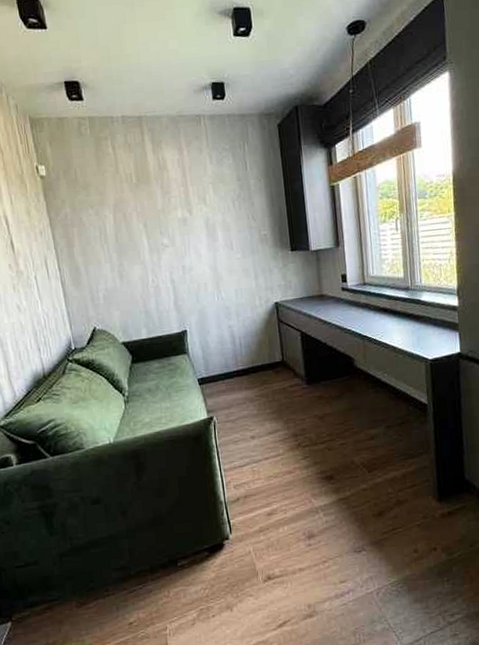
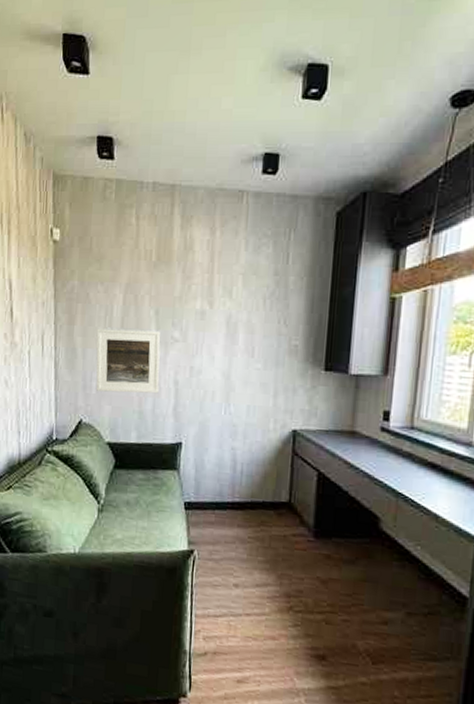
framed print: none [94,241,159,300] -> present [96,328,161,394]

